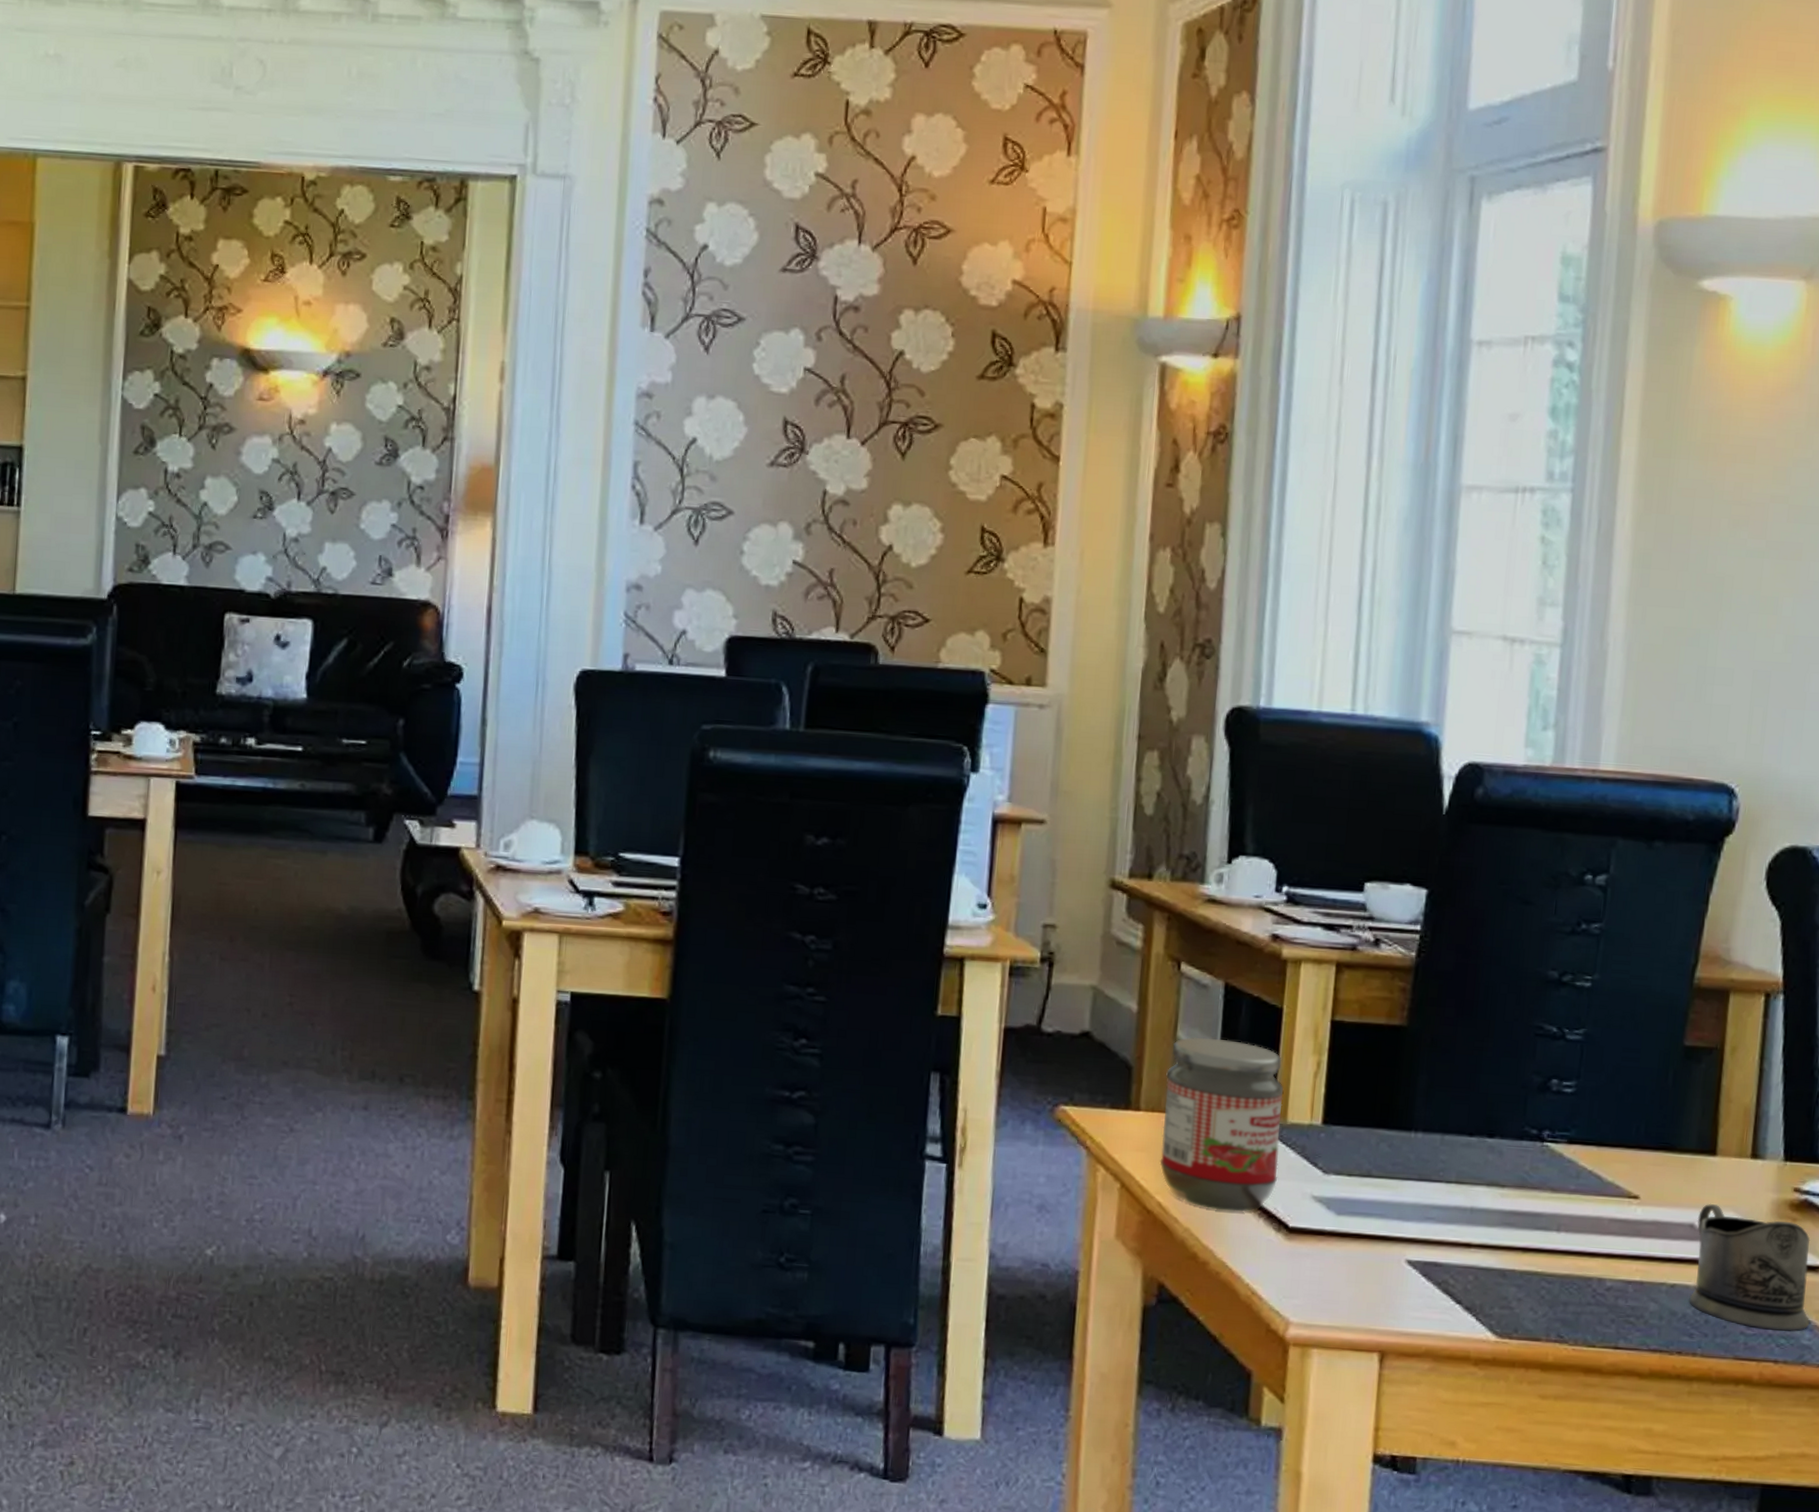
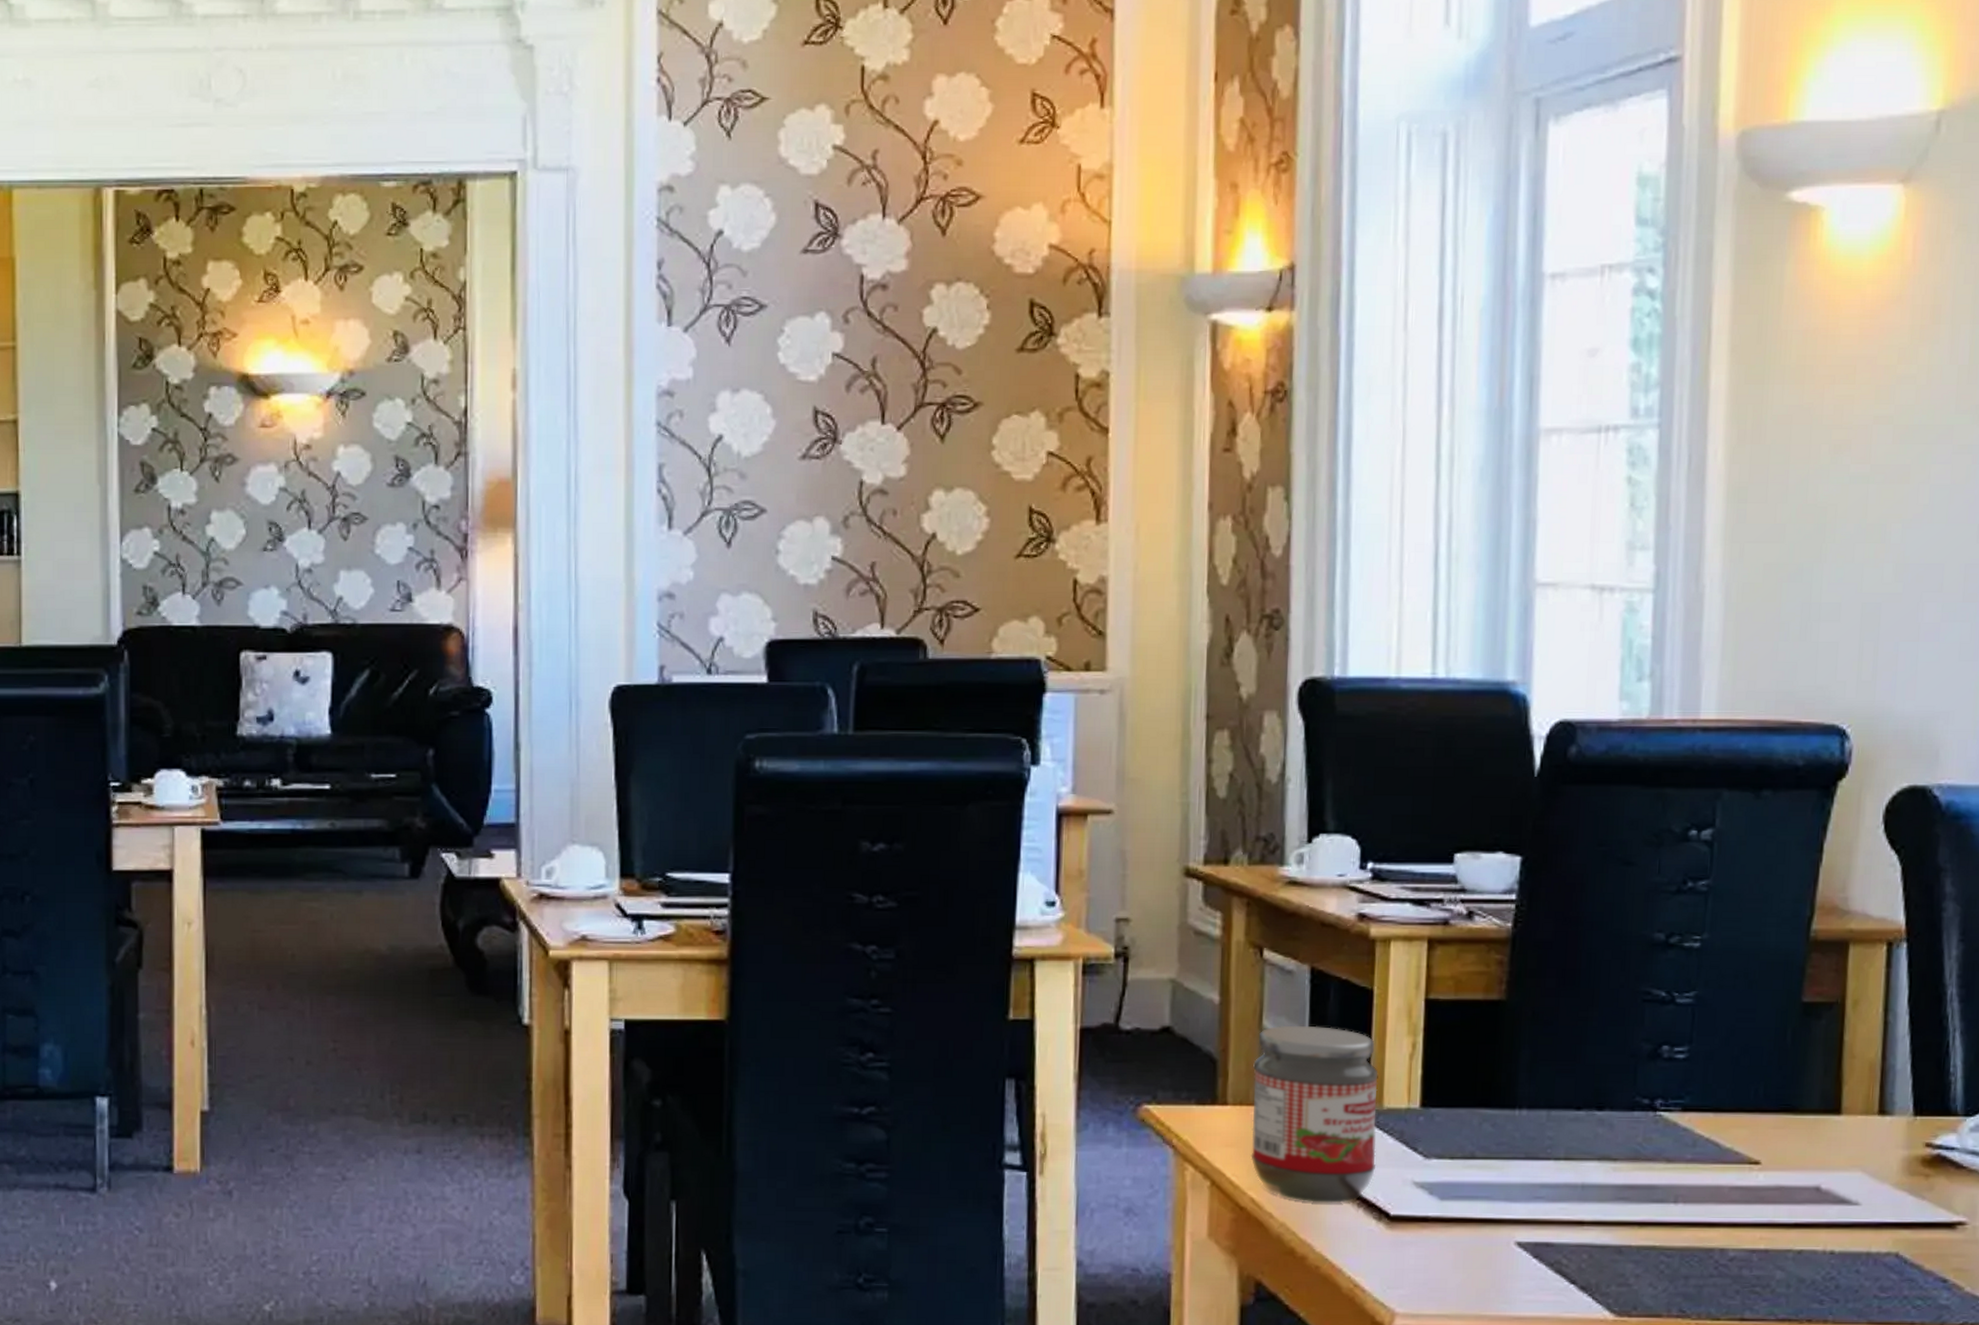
tea glass holder: present [1689,1203,1811,1332] -> none [1817,1164,1947,1293]

